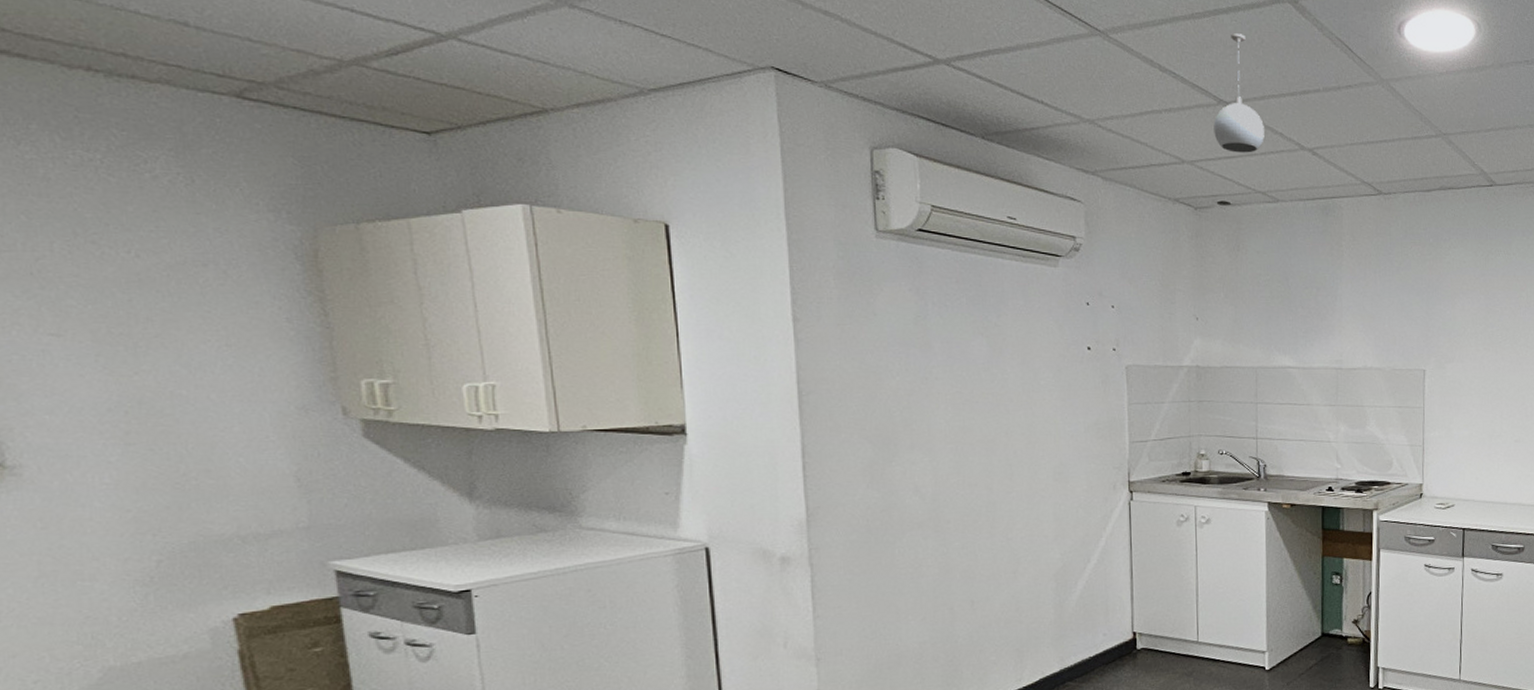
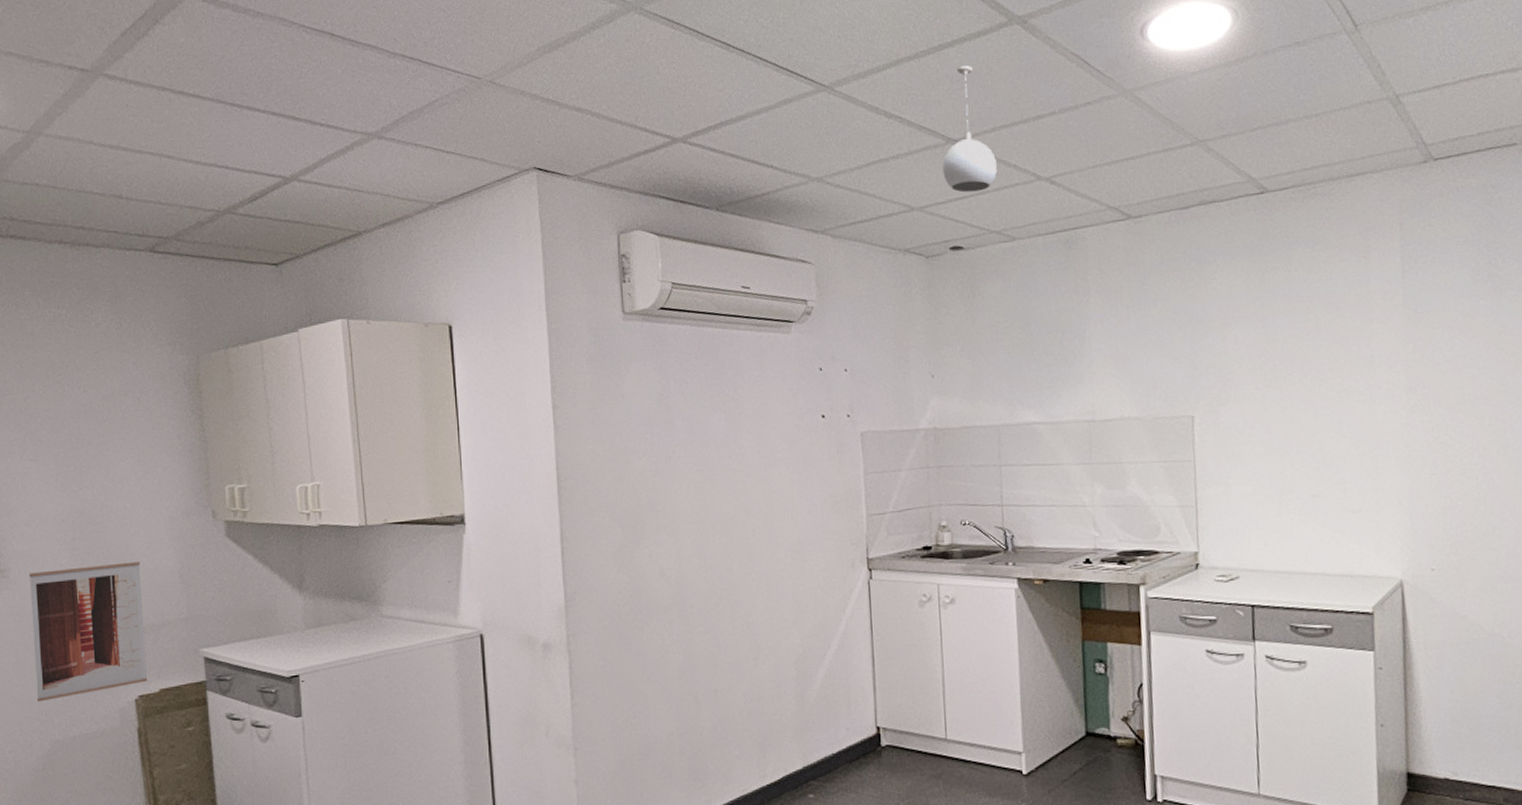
wall art: none [55,461,252,623] -> present [29,561,148,702]

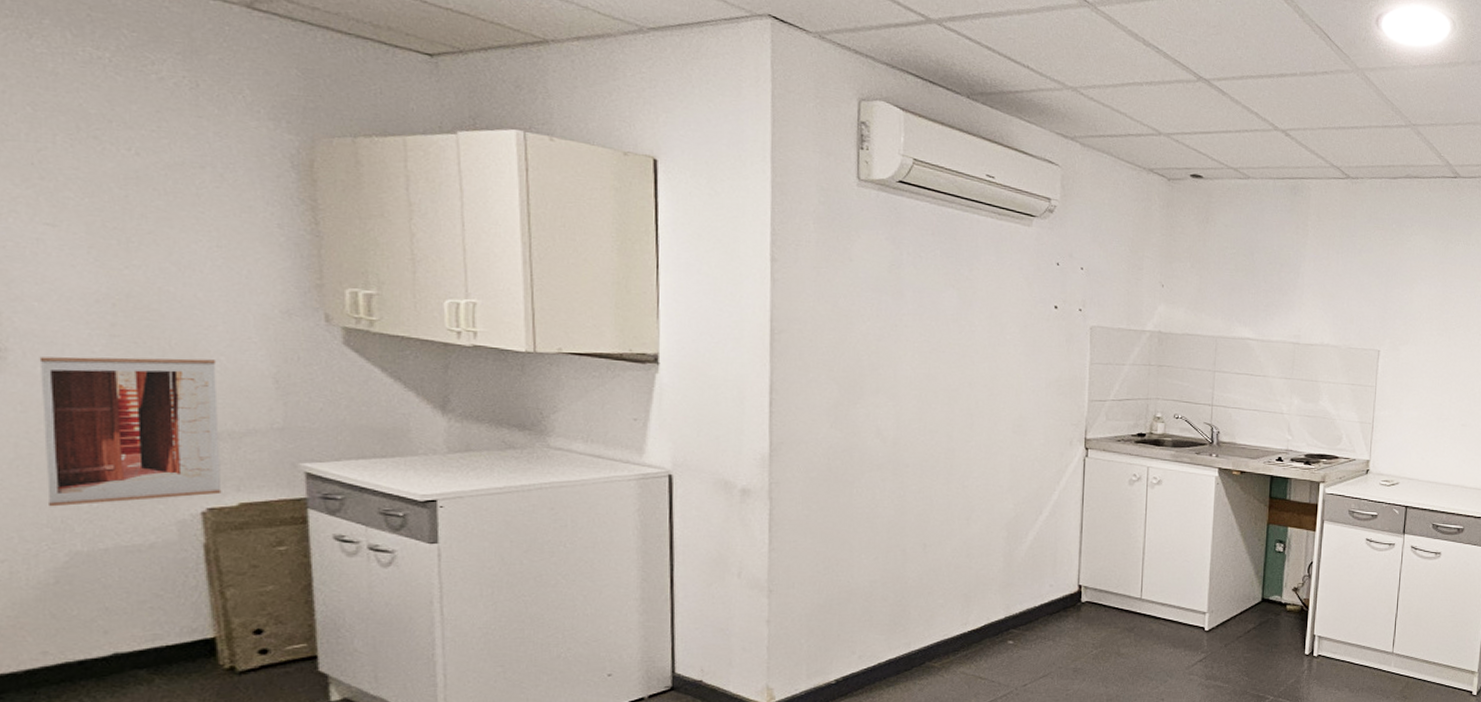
pendant light: present [942,65,997,193] -> none [1191,14,1241,130]

